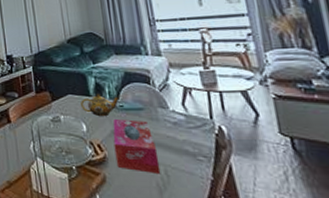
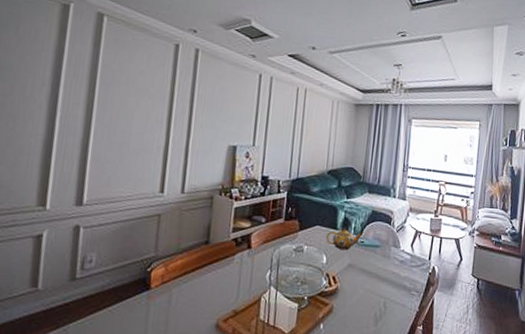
tissue box: present [113,119,161,175] -> none [345,254,382,306]

